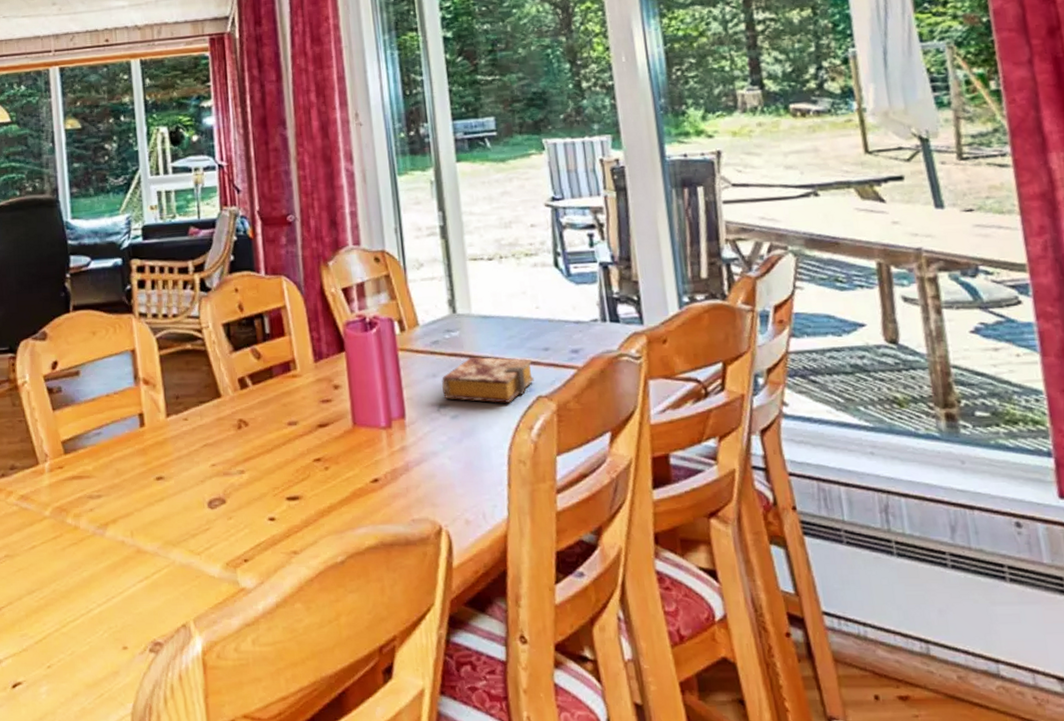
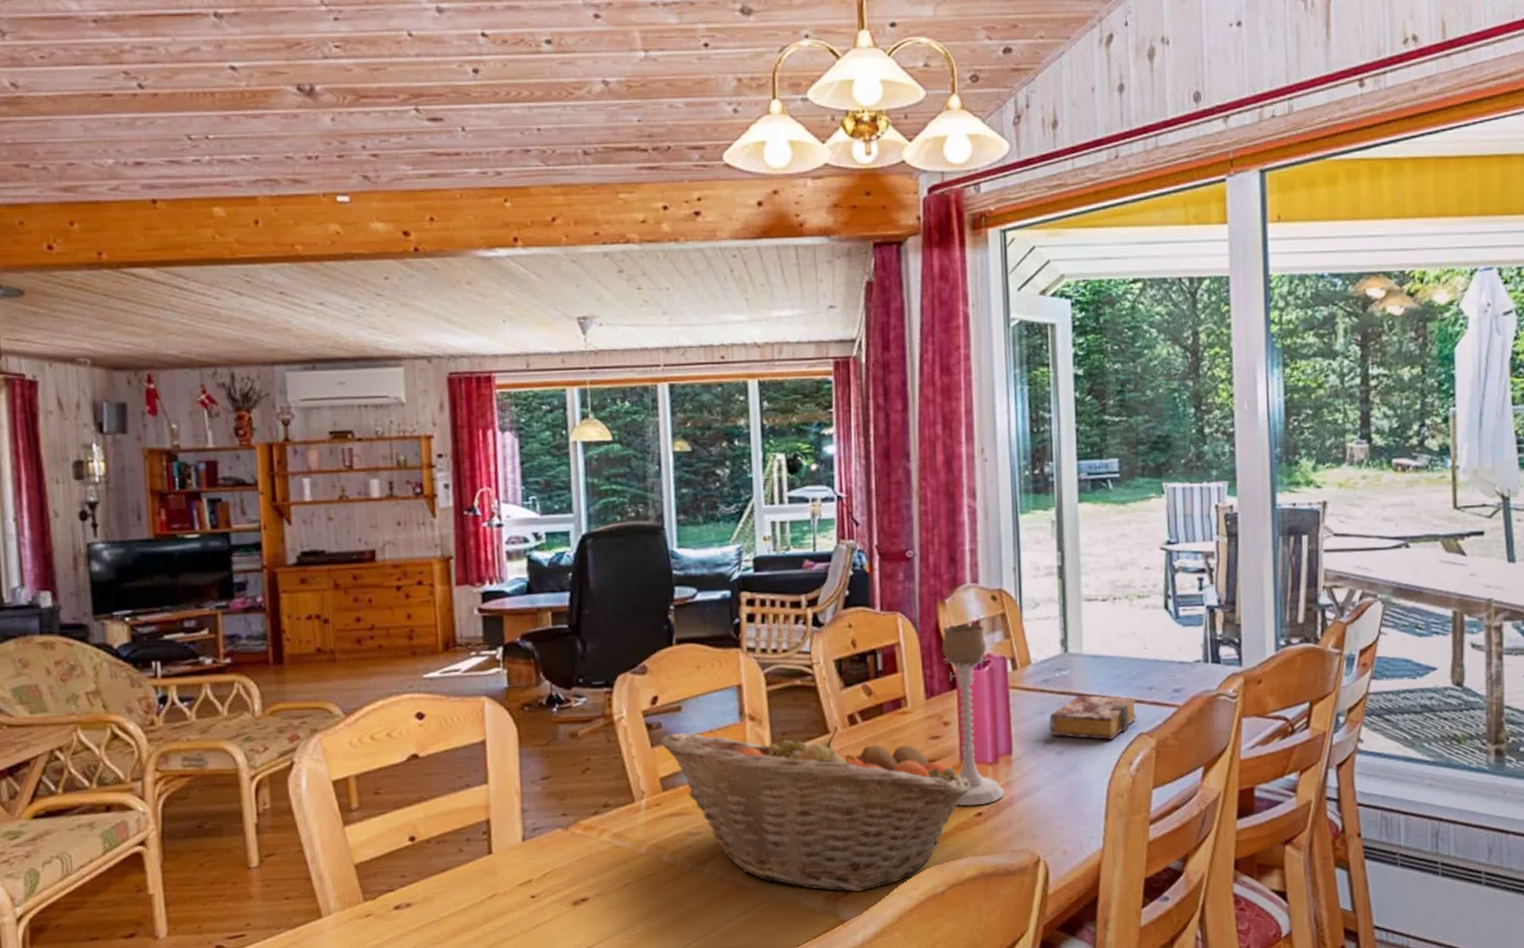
fruit basket: none [59,389,366,559] -> present [658,725,971,892]
candle holder: none [327,286,402,472] -> present [941,624,1006,807]

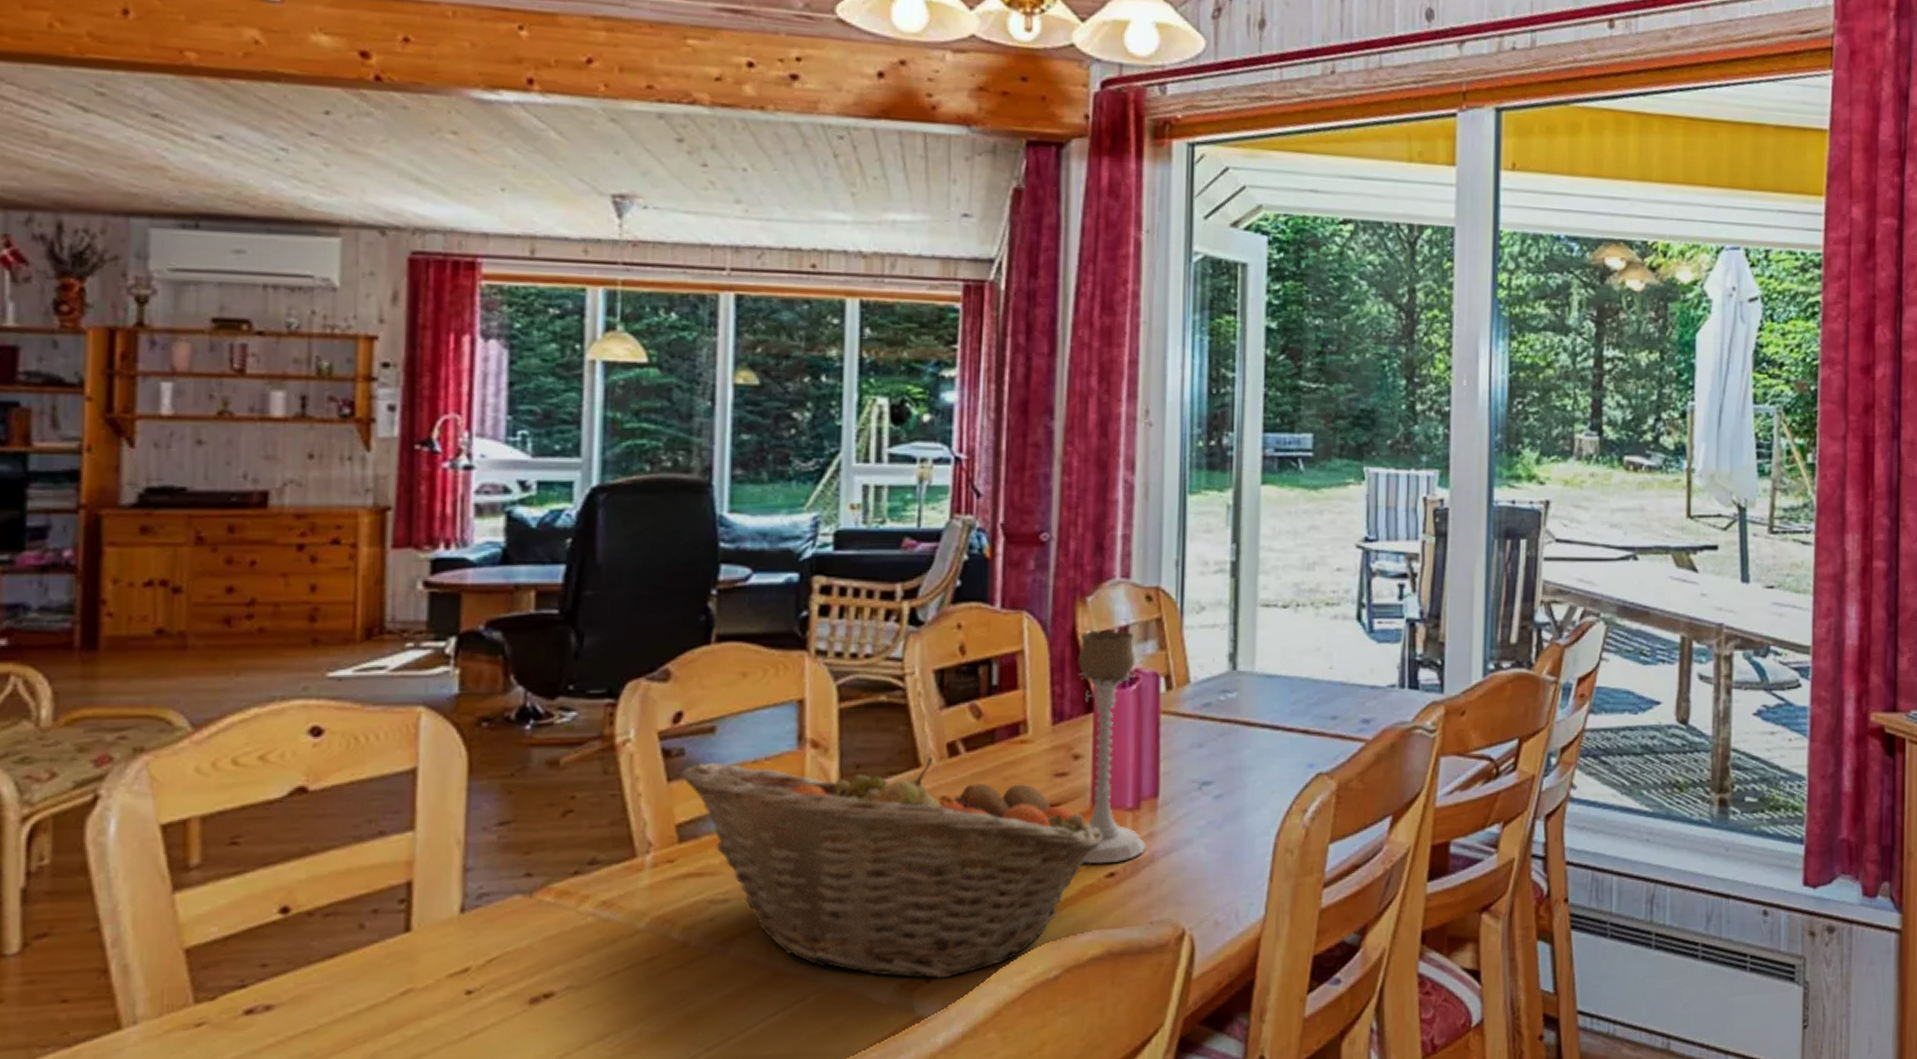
book: present [1049,695,1137,740] -> none [1208,724,1317,781]

